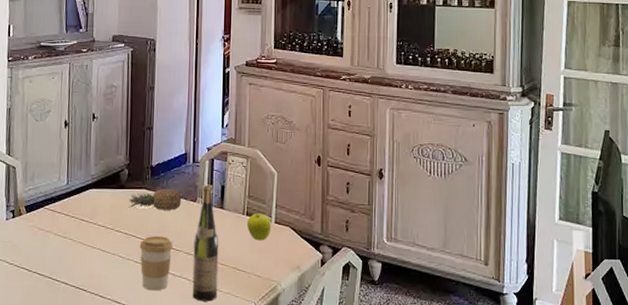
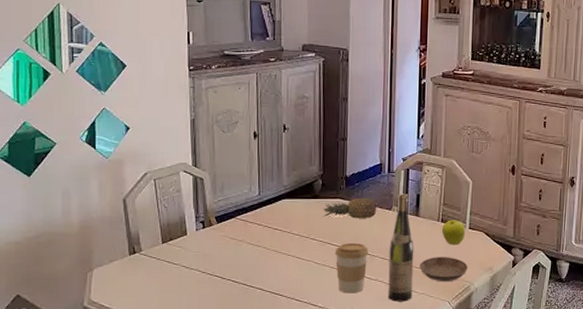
saucer: none [225,253,274,281] -> present [419,257,468,282]

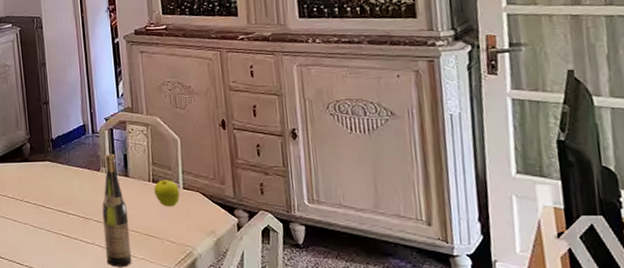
fruit: present [323,197,377,219] -> none [34,159,86,181]
coffee cup: present [335,243,369,294] -> none [49,206,82,258]
saucer: present [419,257,468,282] -> none [135,219,188,247]

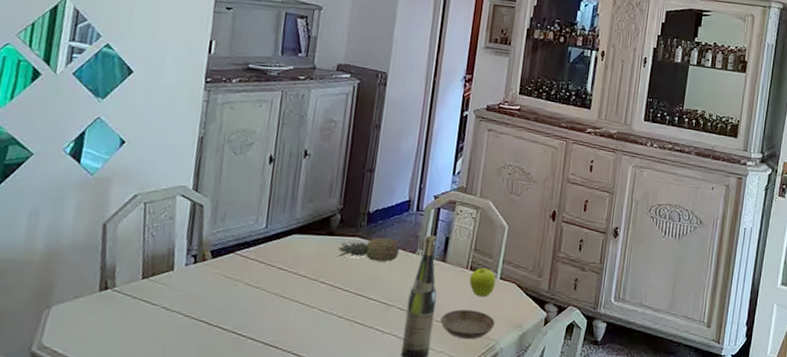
fruit: none [34,159,86,181] -> present [337,237,400,262]
saucer: none [135,219,188,247] -> present [440,309,495,340]

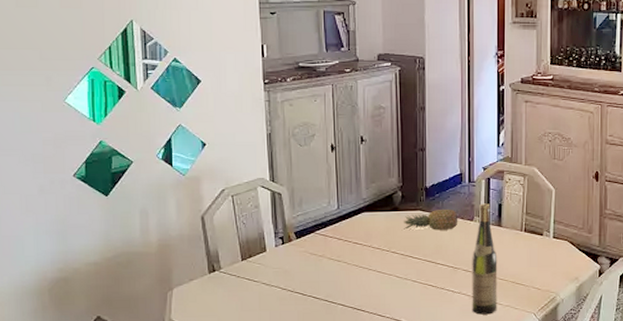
saucer: present [440,309,495,340] -> none [504,267,553,294]
fruit: present [469,268,496,298] -> none [526,229,550,255]

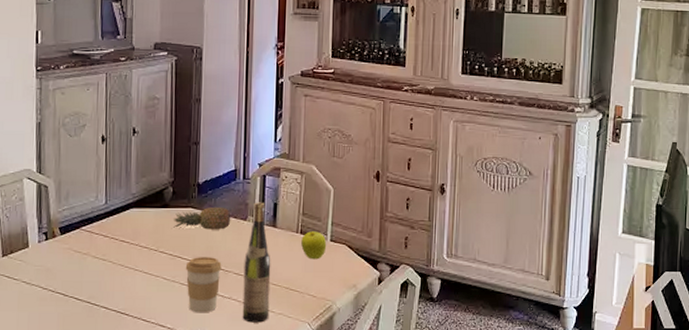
coffee cup: none [416,256,451,308] -> present [185,257,222,313]
fruit: none [526,229,550,255] -> present [301,231,327,260]

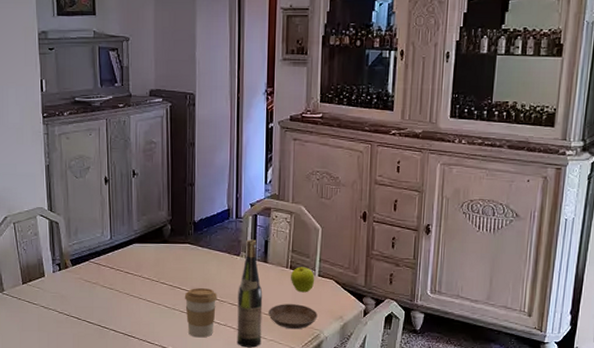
fruit: present [174,206,231,230] -> none [173,243,225,264]
saucer: none [277,272,330,301] -> present [268,304,317,330]

